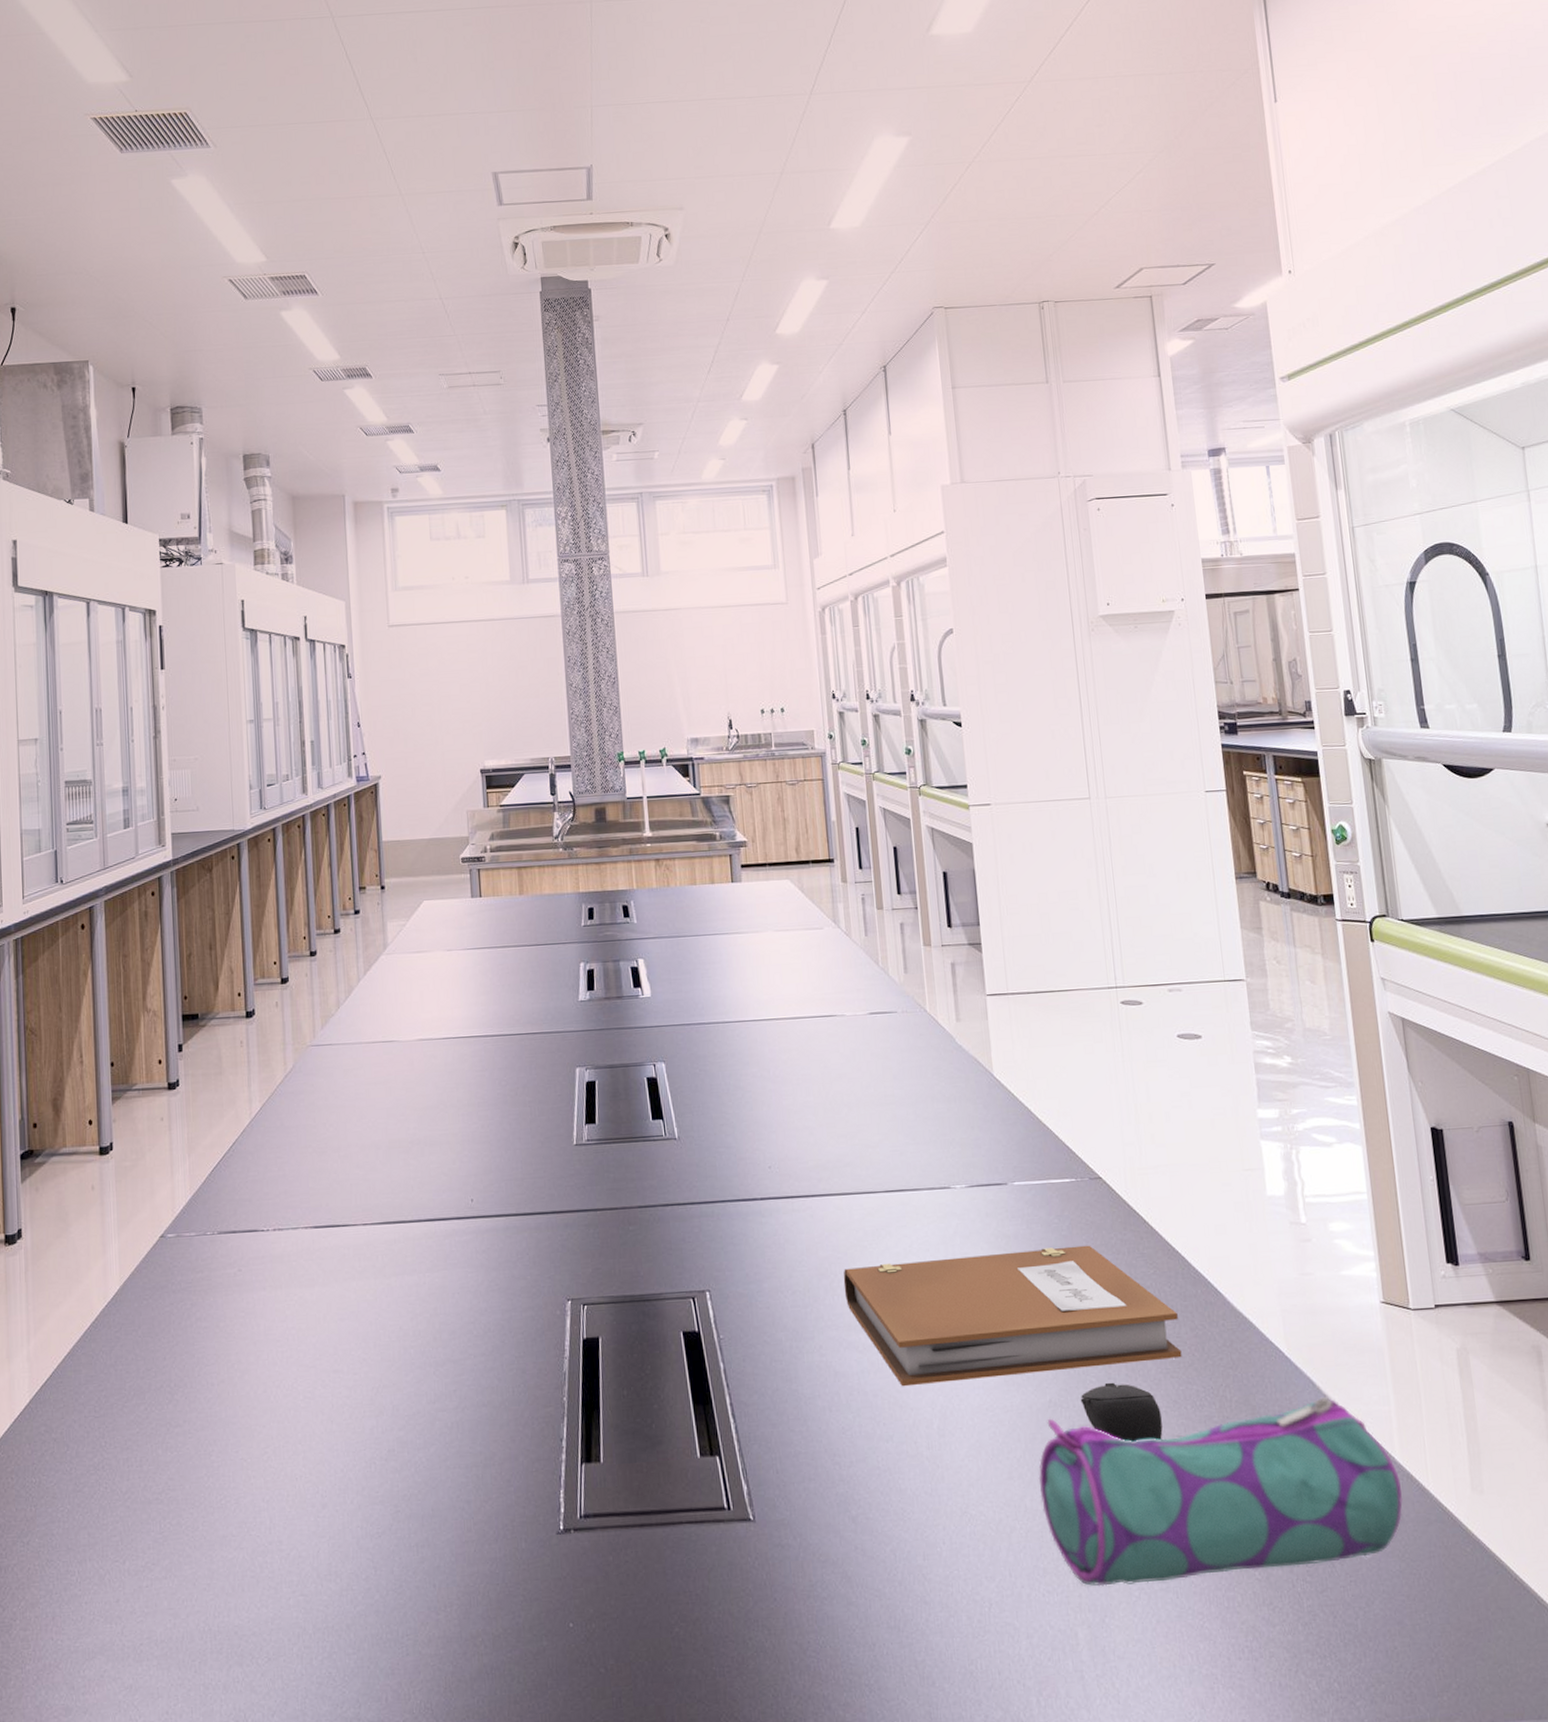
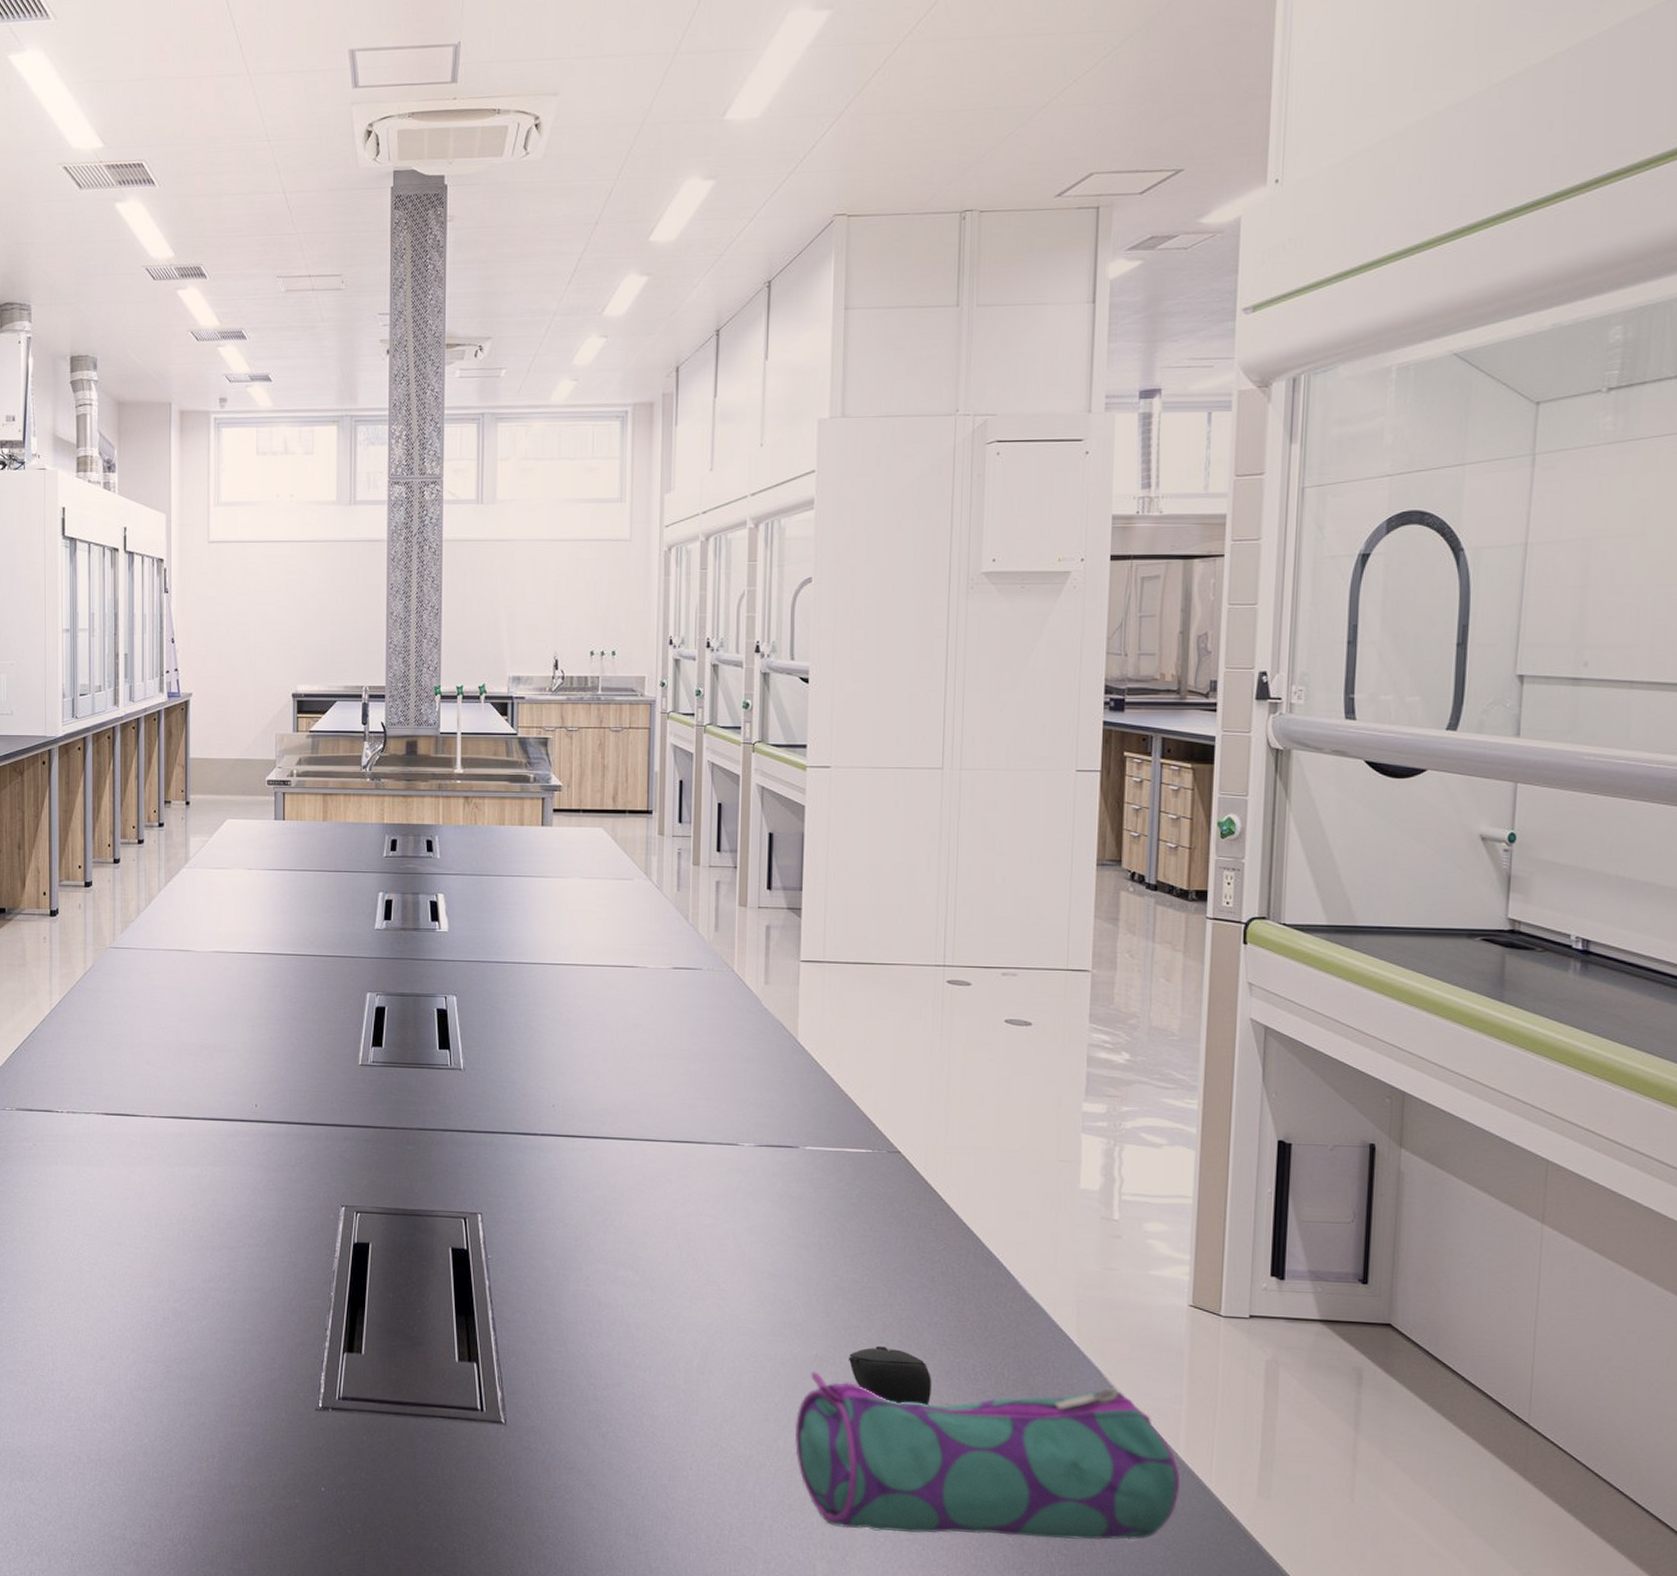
notebook: present [843,1245,1182,1387] -> none [617,1209,963,1332]

